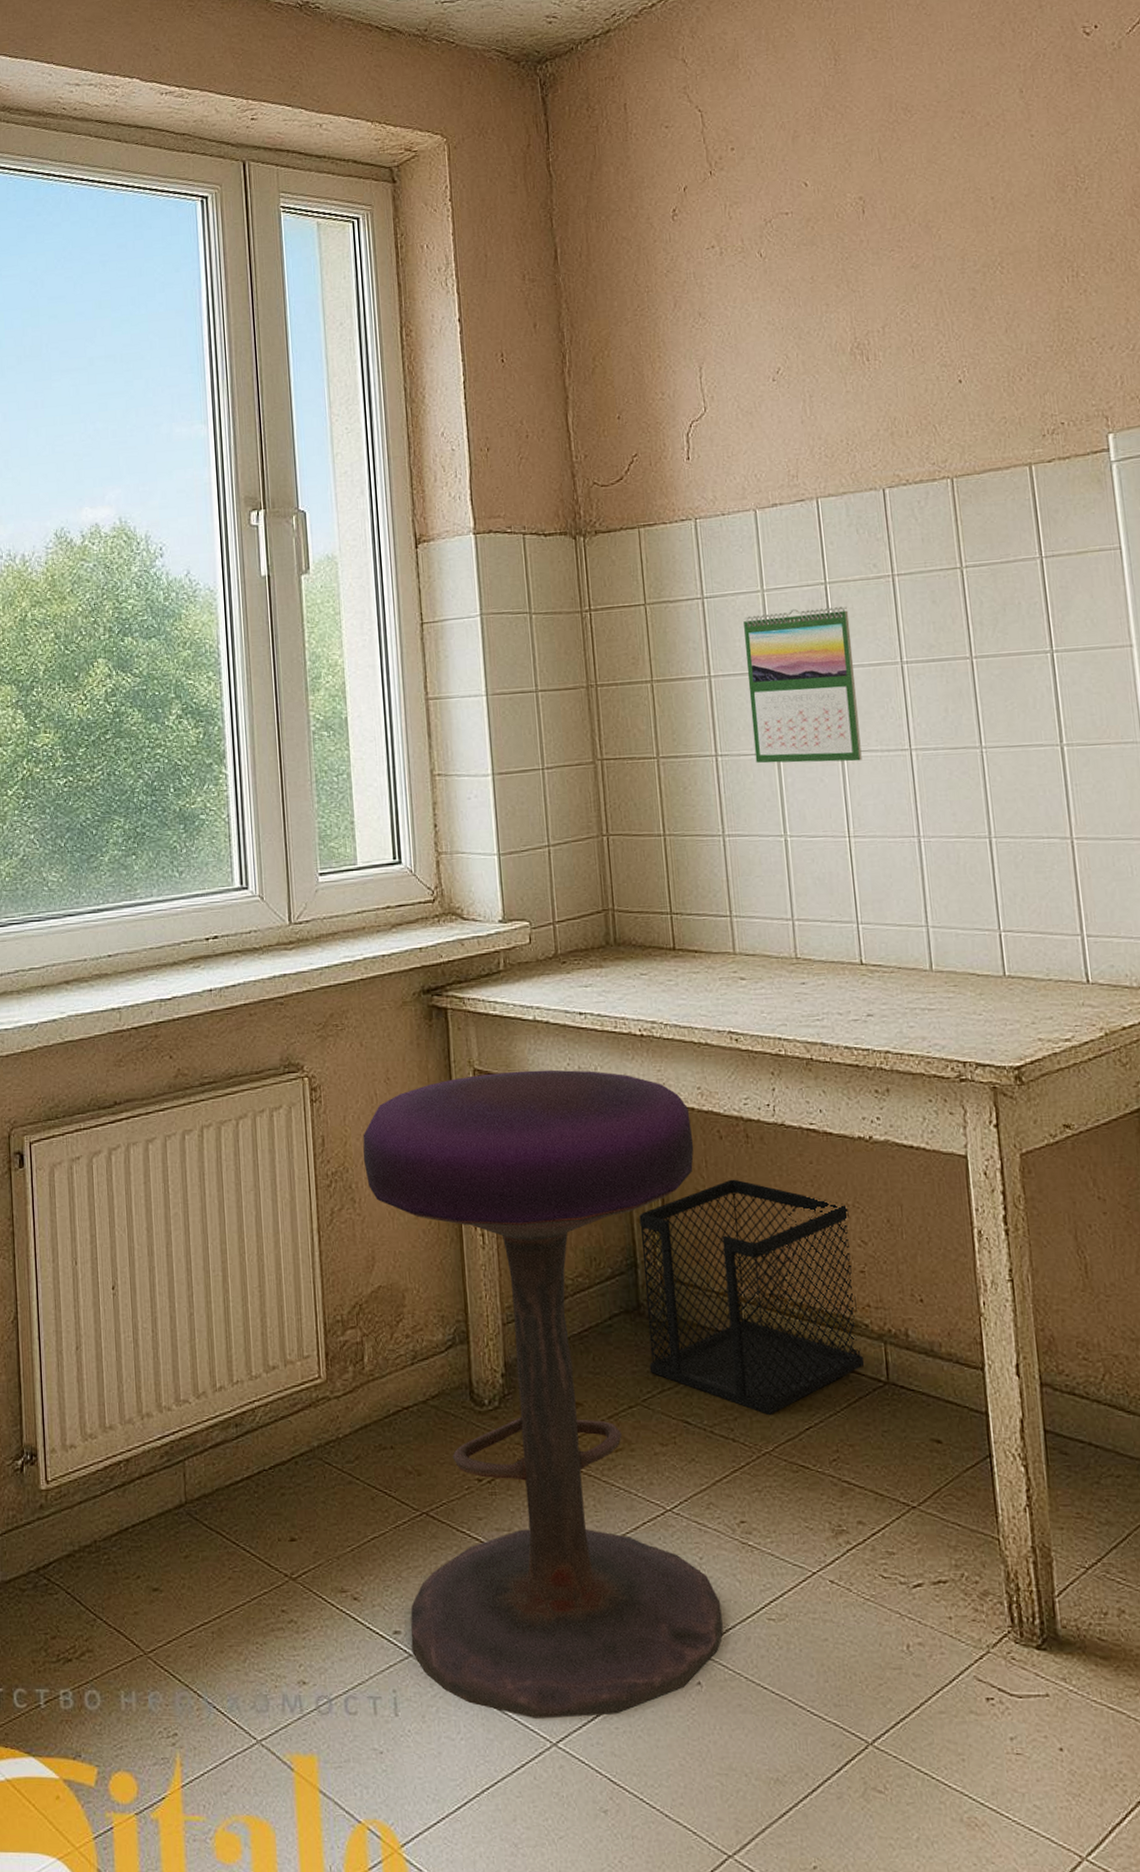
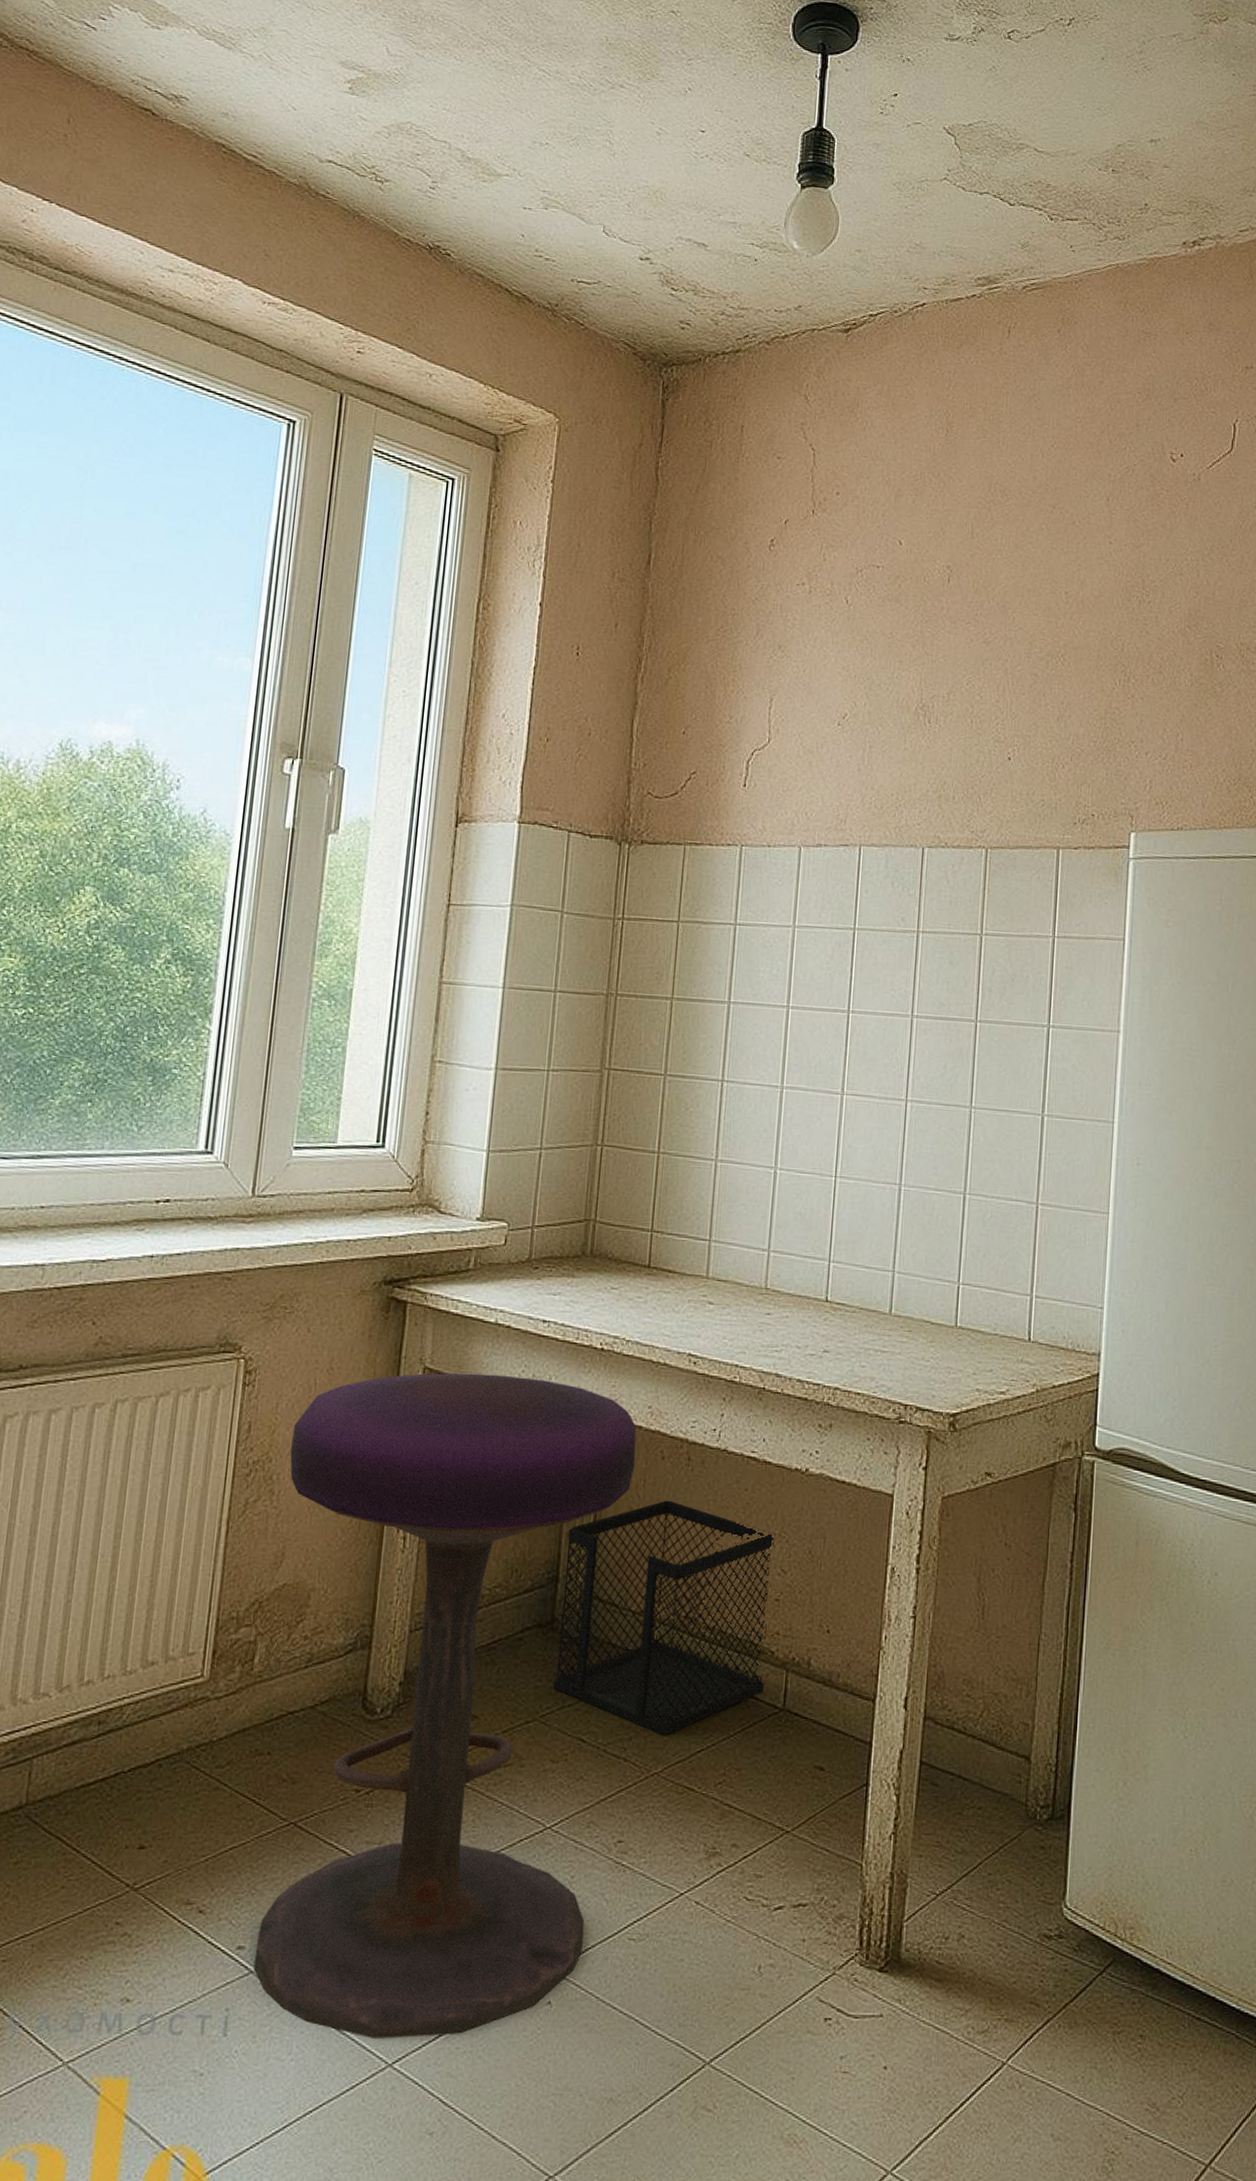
calendar: present [743,606,862,763] -> none [759,948,871,1105]

